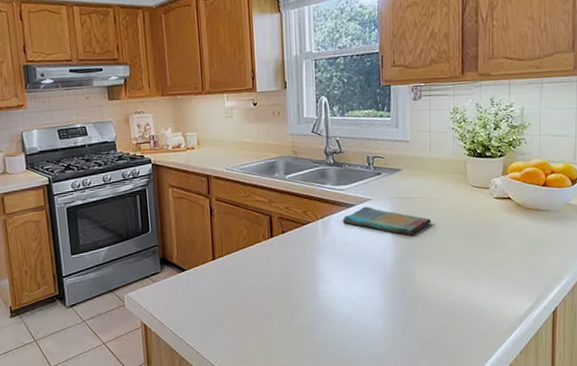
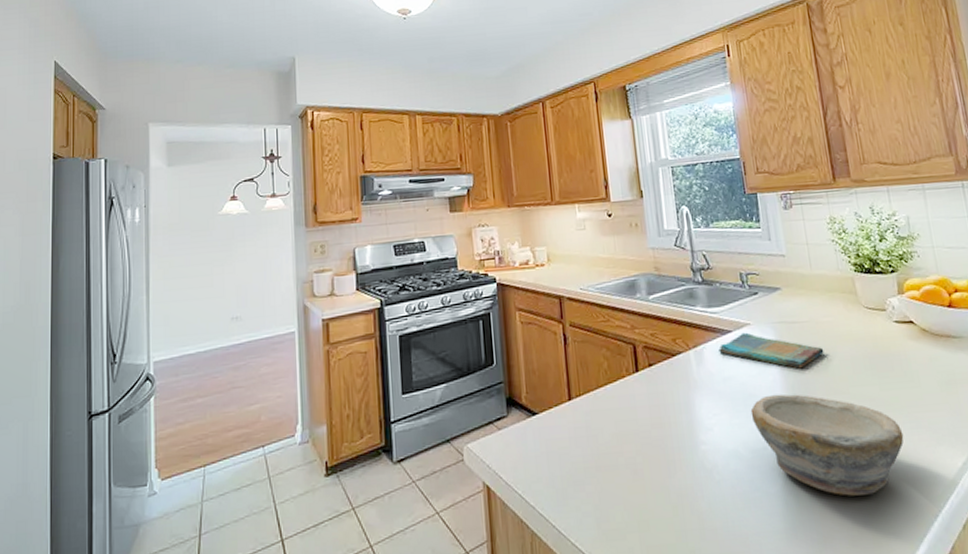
bowl: none [364,255,486,331] -> present [750,394,904,496]

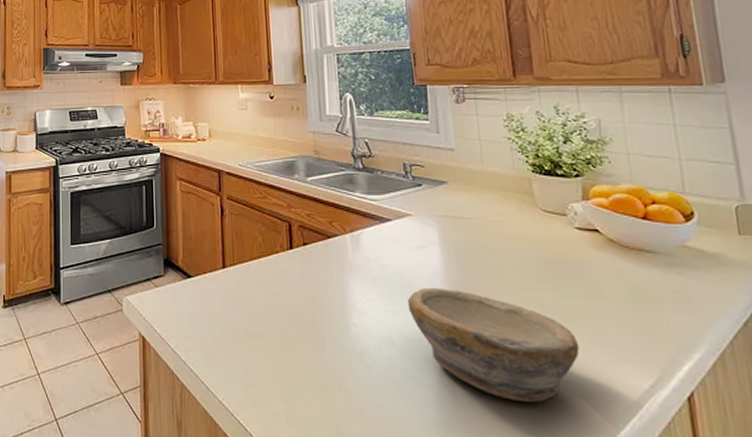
dish towel: present [718,332,824,369] -> none [376,222,492,265]

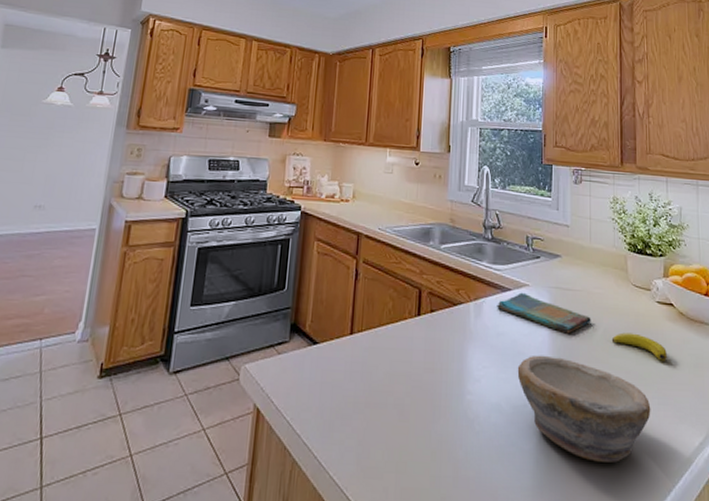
dish towel: none [376,222,492,265] -> present [497,292,591,334]
banana: none [520,263,596,294] -> present [611,332,667,361]

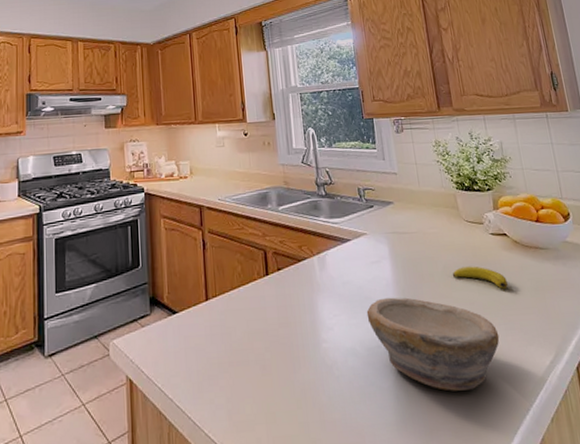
dish towel: present [497,292,591,334] -> none [339,241,431,275]

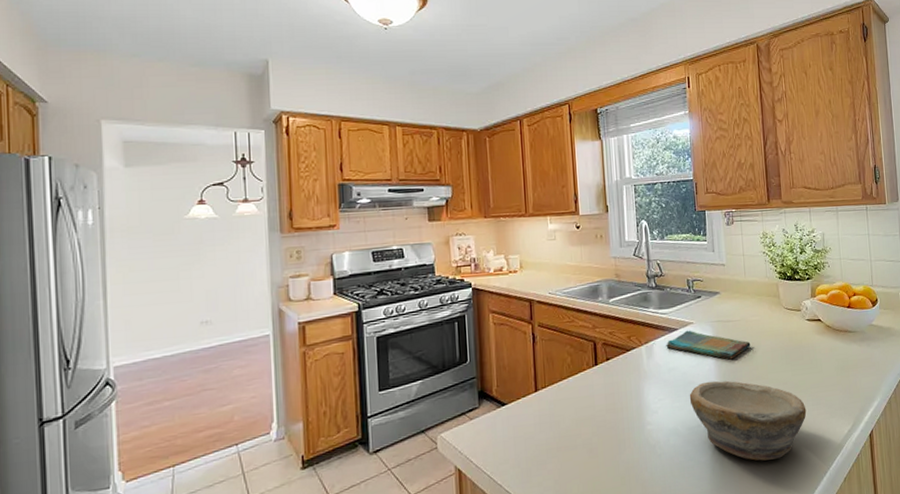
dish towel: none [339,241,431,275] -> present [666,330,751,360]
banana: present [452,266,508,289] -> none [769,349,818,369]

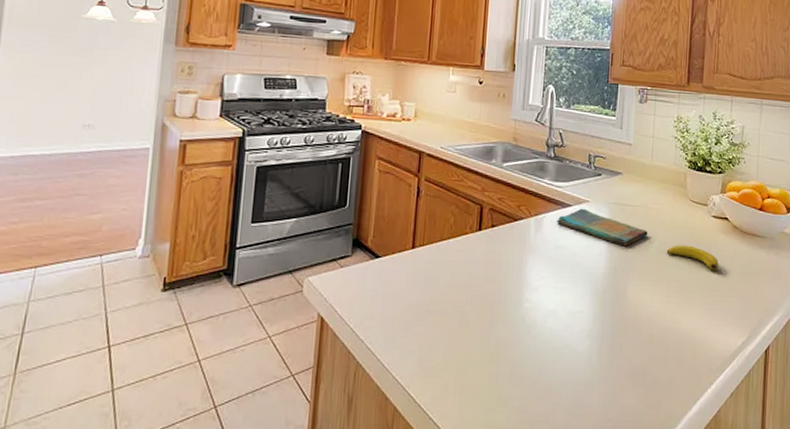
bowl: present [689,380,807,461] -> none [574,266,699,360]
banana: none [769,349,818,369] -> present [666,245,718,270]

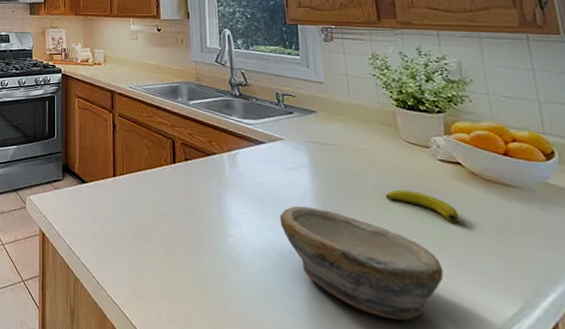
dish towel: present [557,208,648,247] -> none [251,145,359,188]
bowl: none [574,266,699,360] -> present [279,206,444,321]

